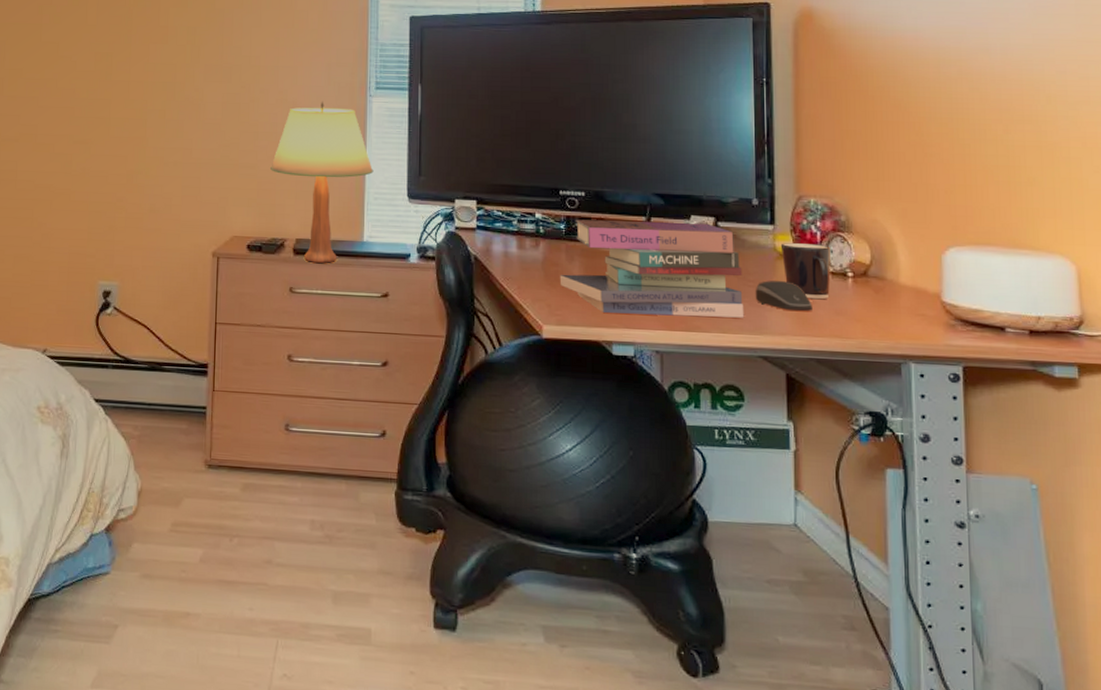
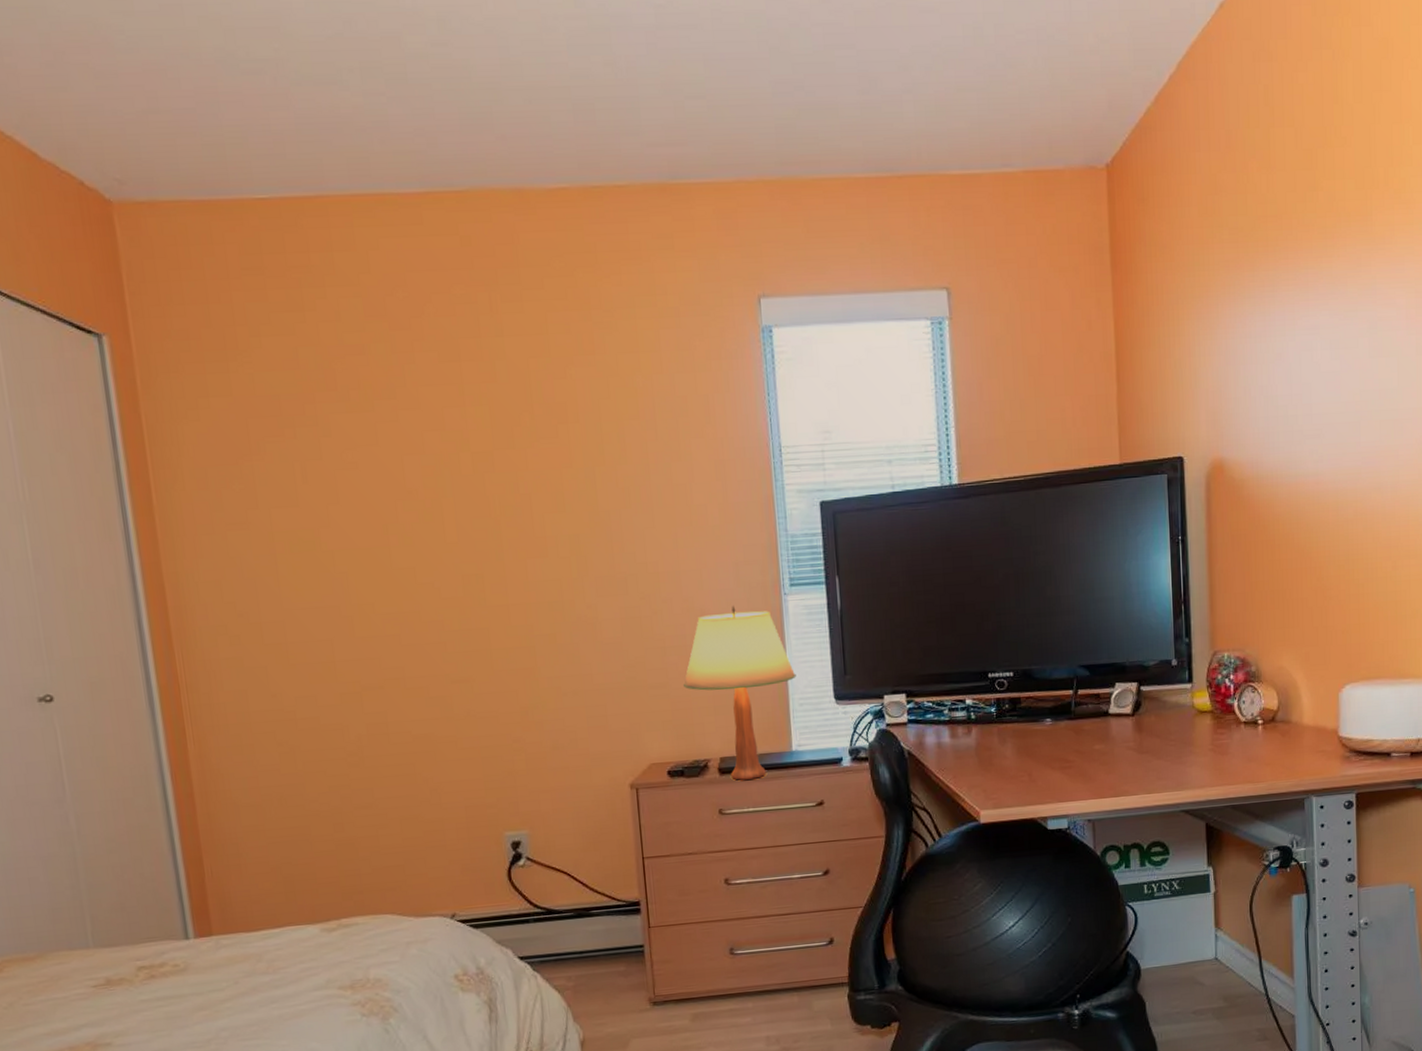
books: present [559,219,745,318] -> none [993,689,1168,791]
computer mouse: present [755,281,813,312] -> none [1176,736,1228,764]
mug: present [780,243,831,300] -> none [1198,696,1244,751]

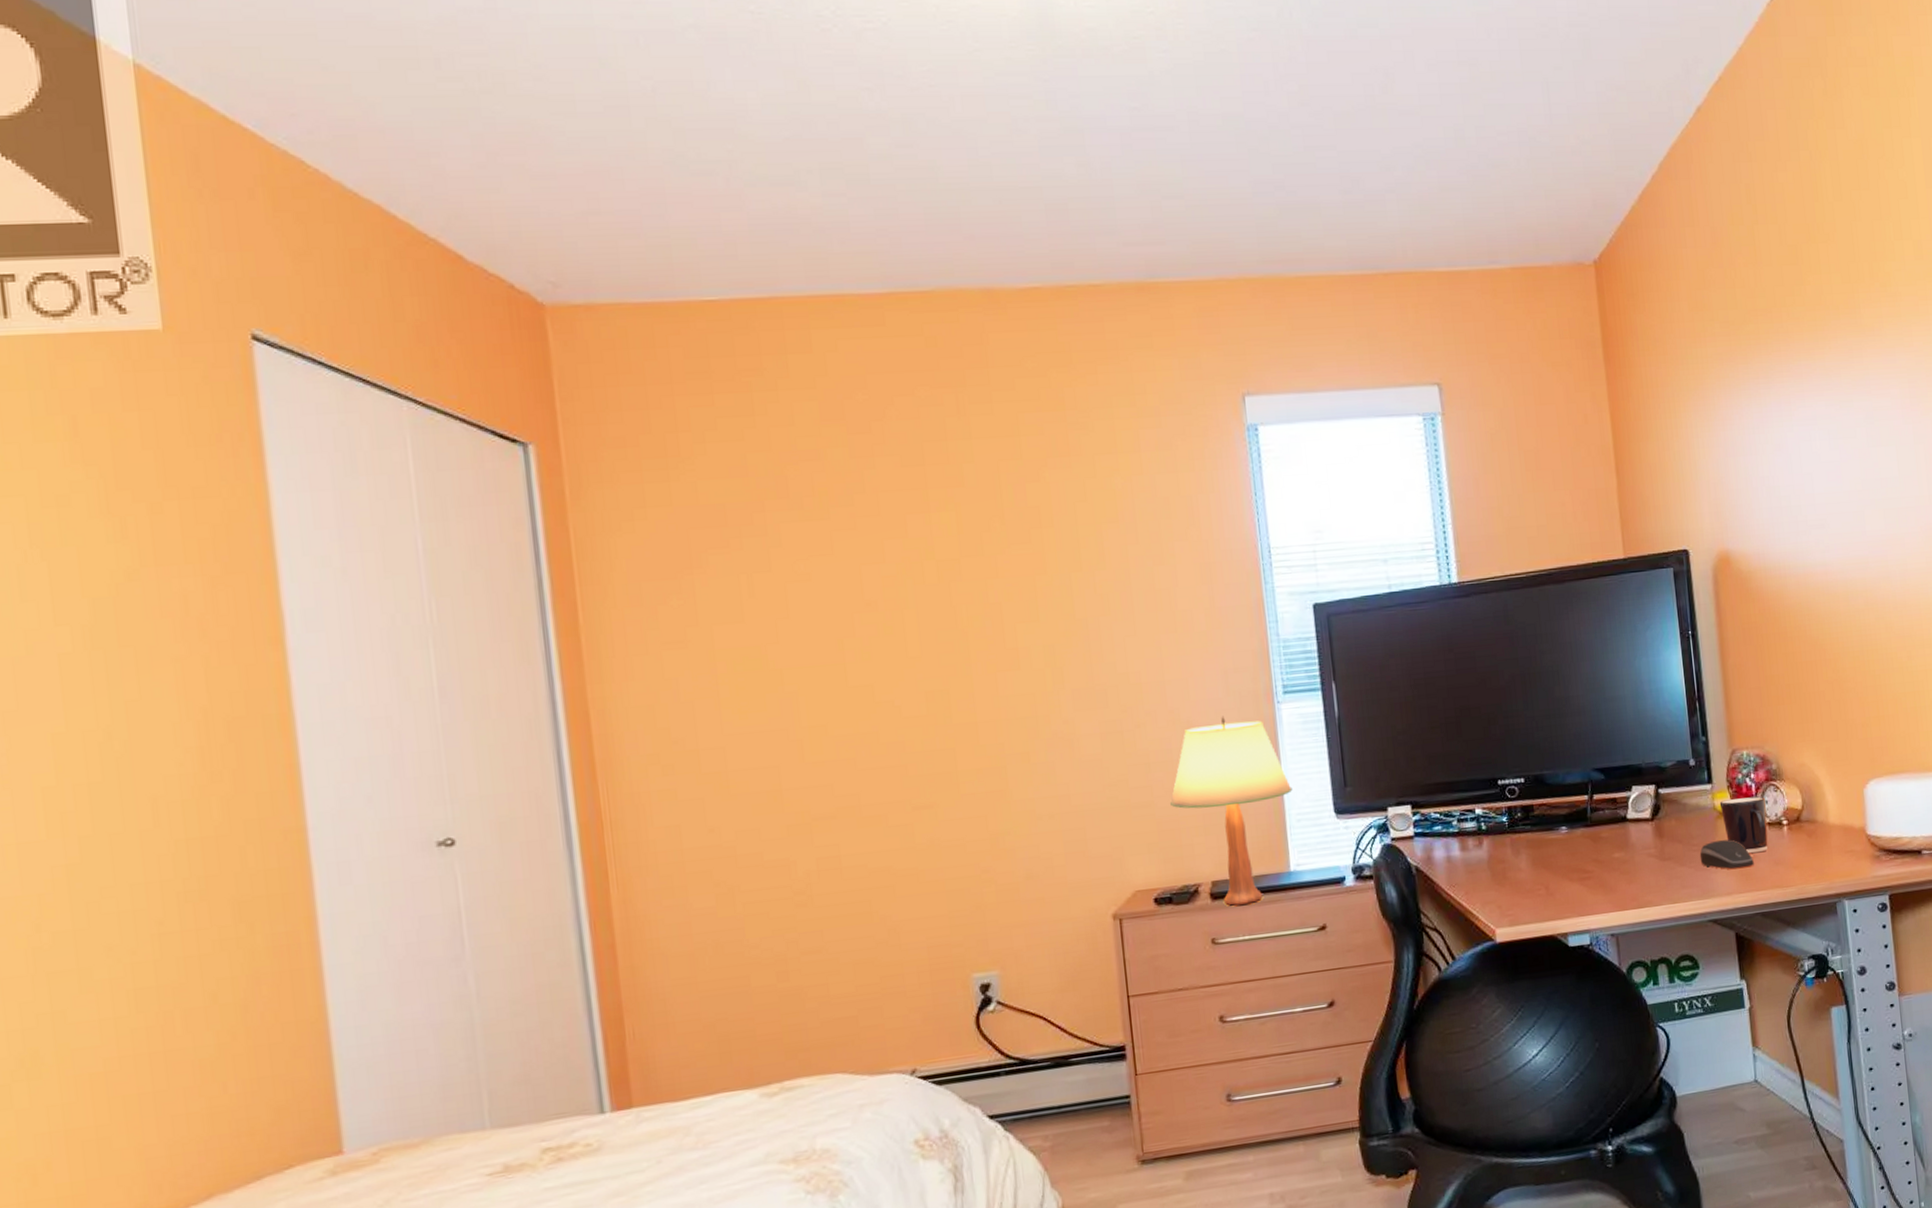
computer mouse: none [1176,736,1228,764] -> present [1699,839,1754,870]
mug: none [1198,696,1244,751] -> present [1719,796,1768,854]

